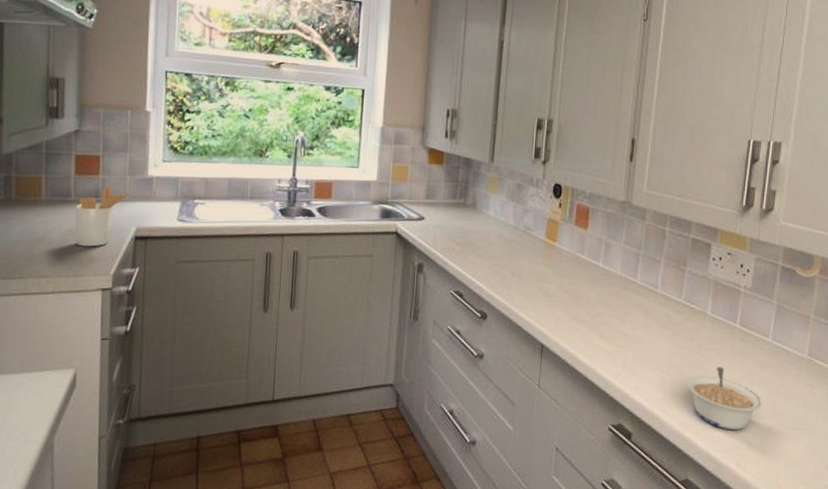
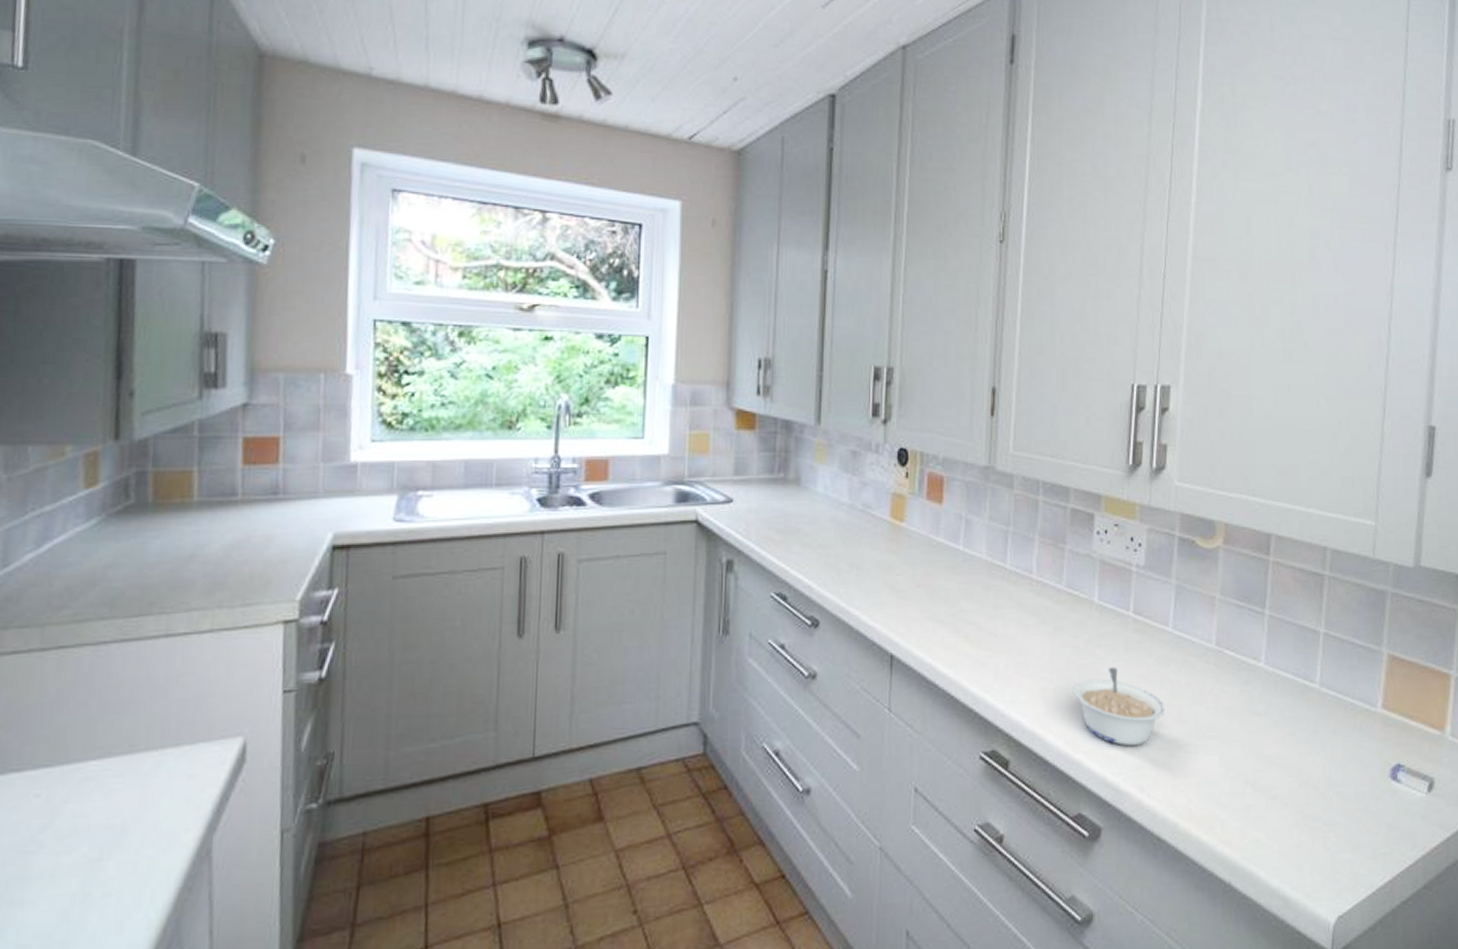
utensil holder: present [75,186,130,247] -> none [243,479,325,564]

